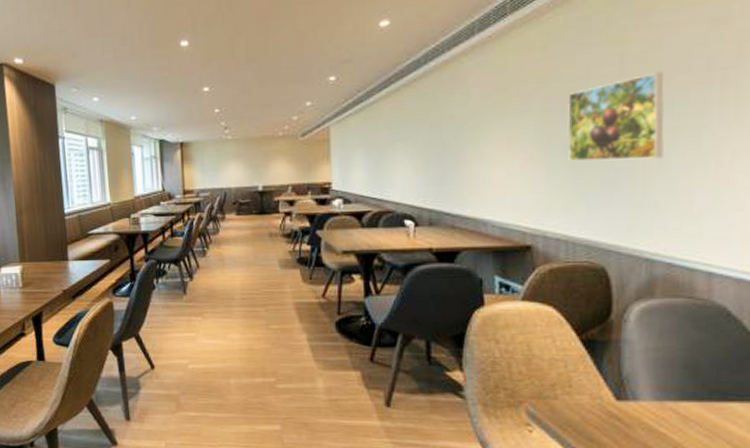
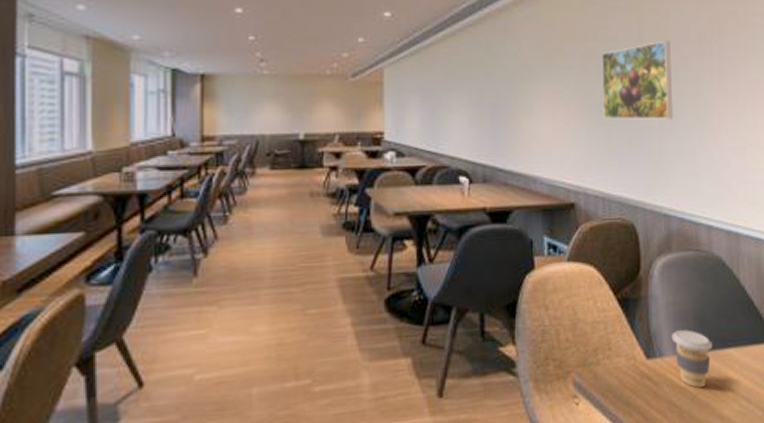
coffee cup: none [650,377,707,436] -> present [671,330,712,388]

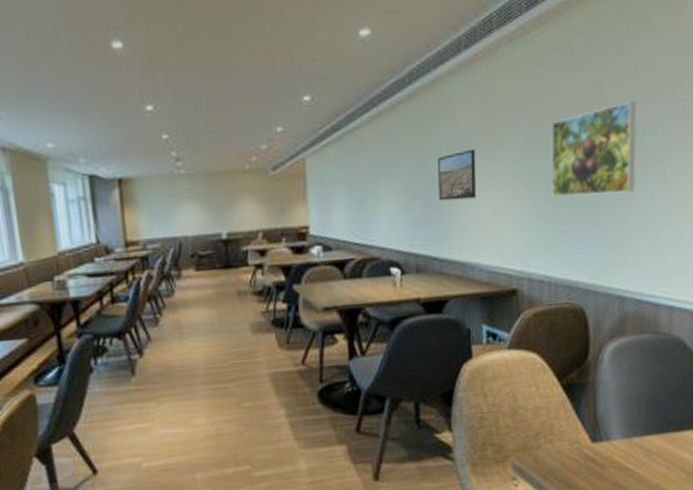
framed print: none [504,71,537,116] -> present [438,149,476,201]
coffee cup: present [671,330,712,388] -> none [620,413,666,470]

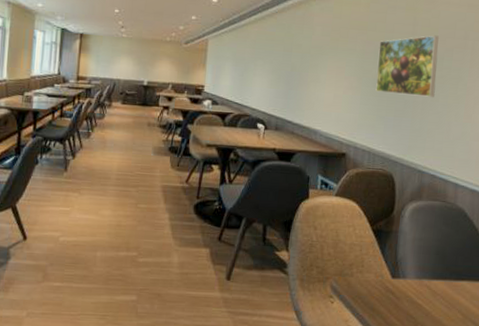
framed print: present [438,149,476,201] -> none [296,50,326,85]

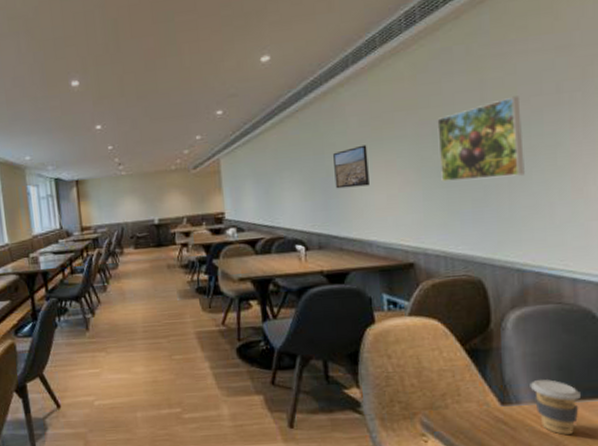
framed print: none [296,50,326,85] -> present [333,144,369,189]
coffee cup: none [414,261,449,307] -> present [530,379,580,435]

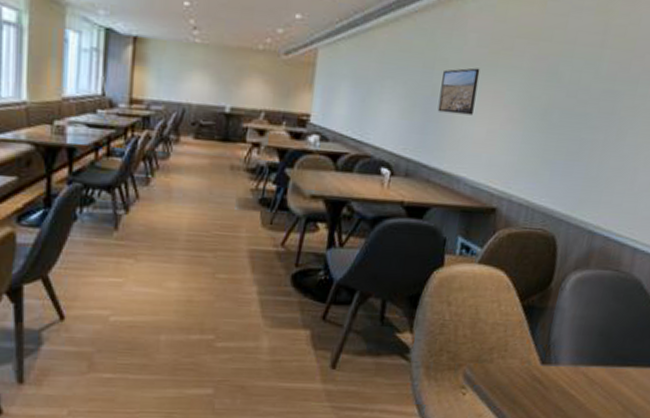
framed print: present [437,96,525,182] -> none [543,49,636,135]
coffee cup: present [530,379,580,435] -> none [570,343,612,398]

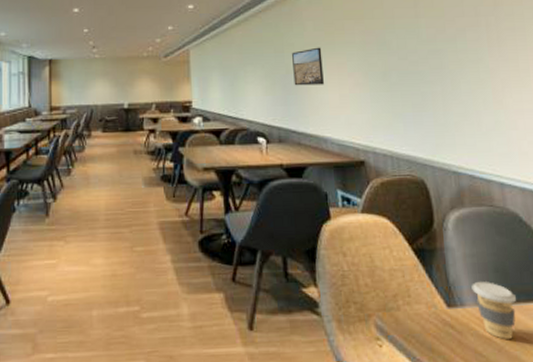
coffee cup: none [570,343,612,398] -> present [471,282,516,339]

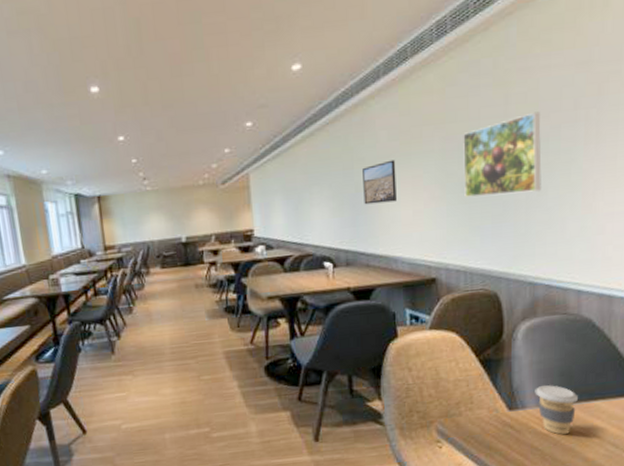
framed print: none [380,15,455,86] -> present [463,111,542,197]

